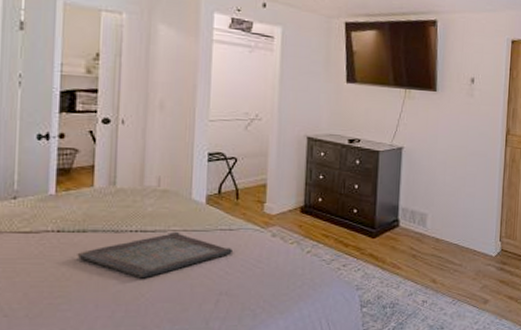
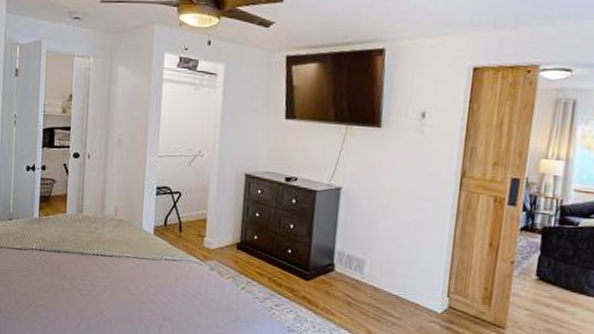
serving tray: present [77,231,232,279] -> none [53,258,175,298]

